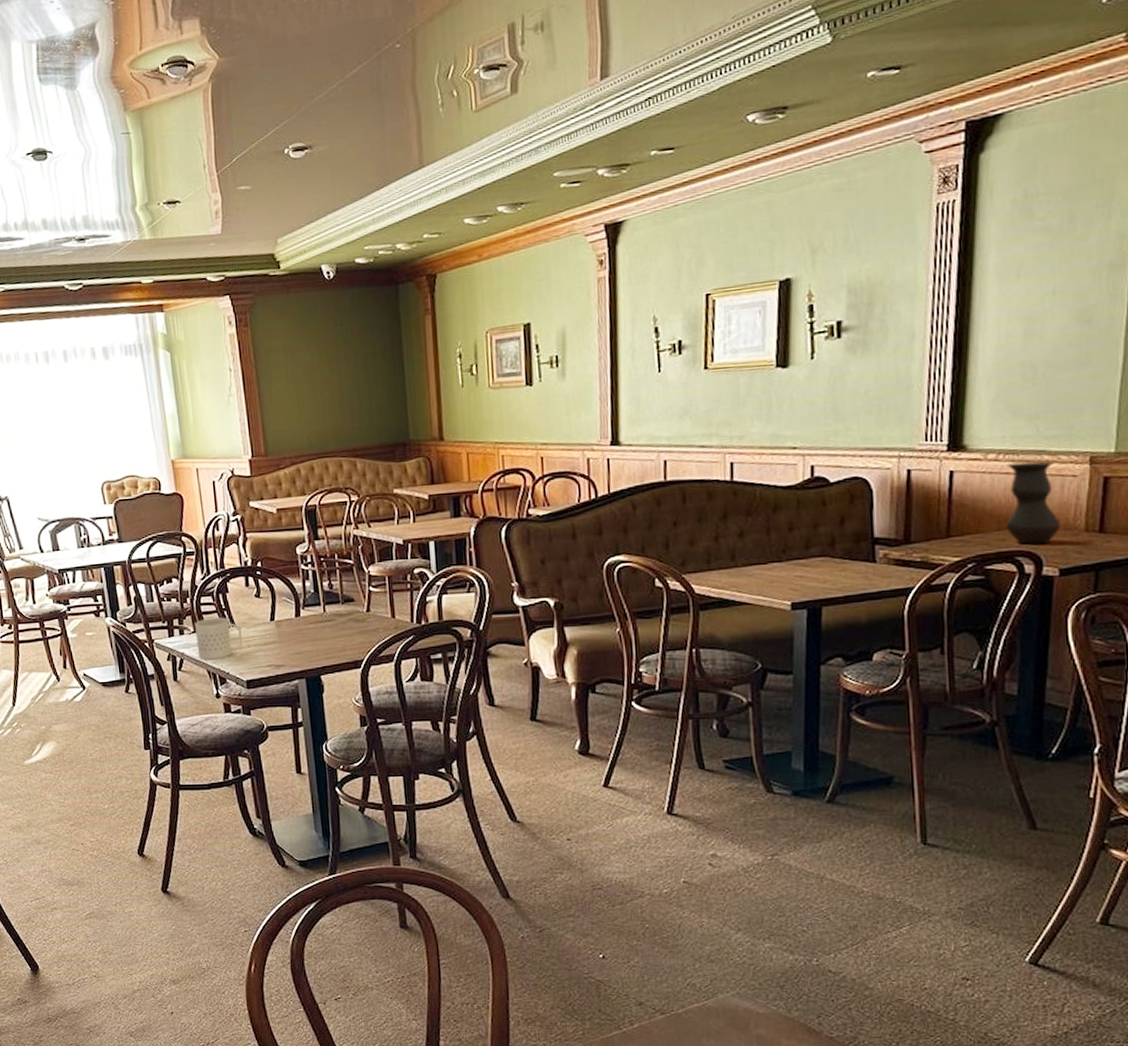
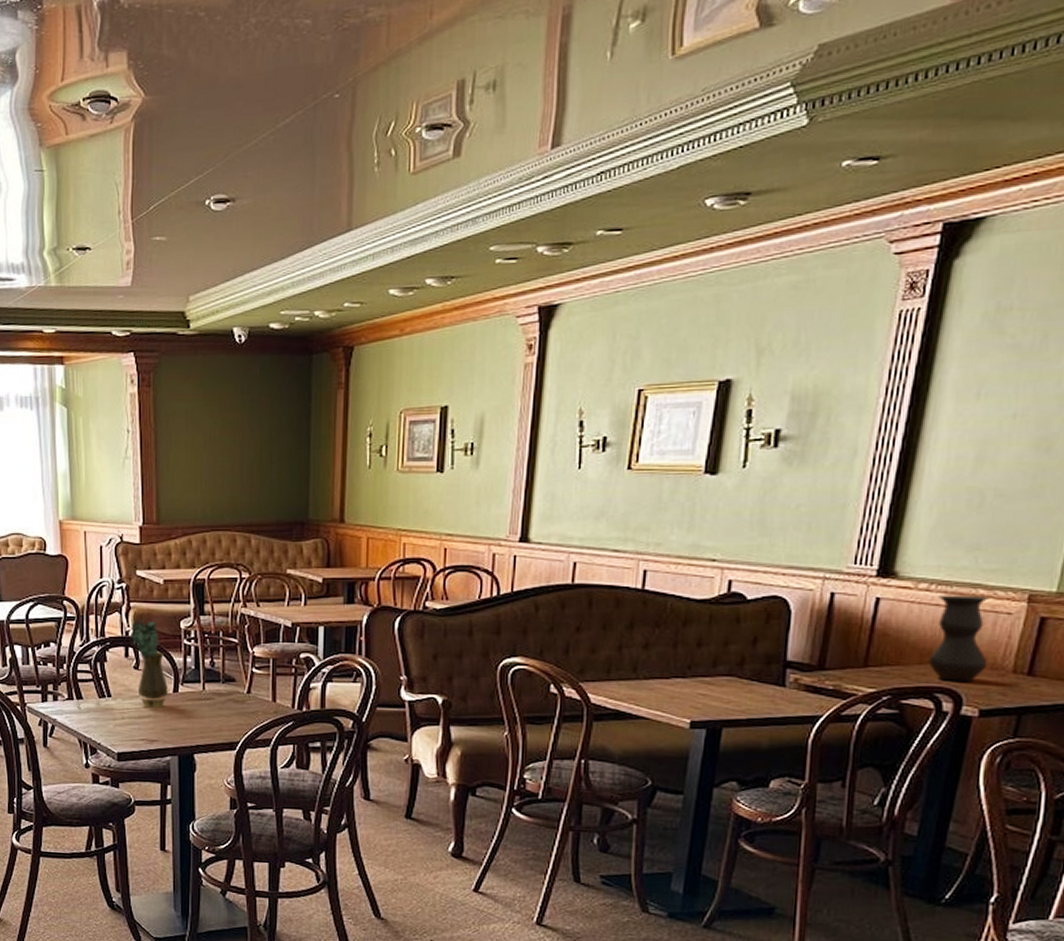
mug: present [195,617,243,660] -> none [70,686,118,729]
vase: none [248,547,291,635] -> present [129,617,168,709]

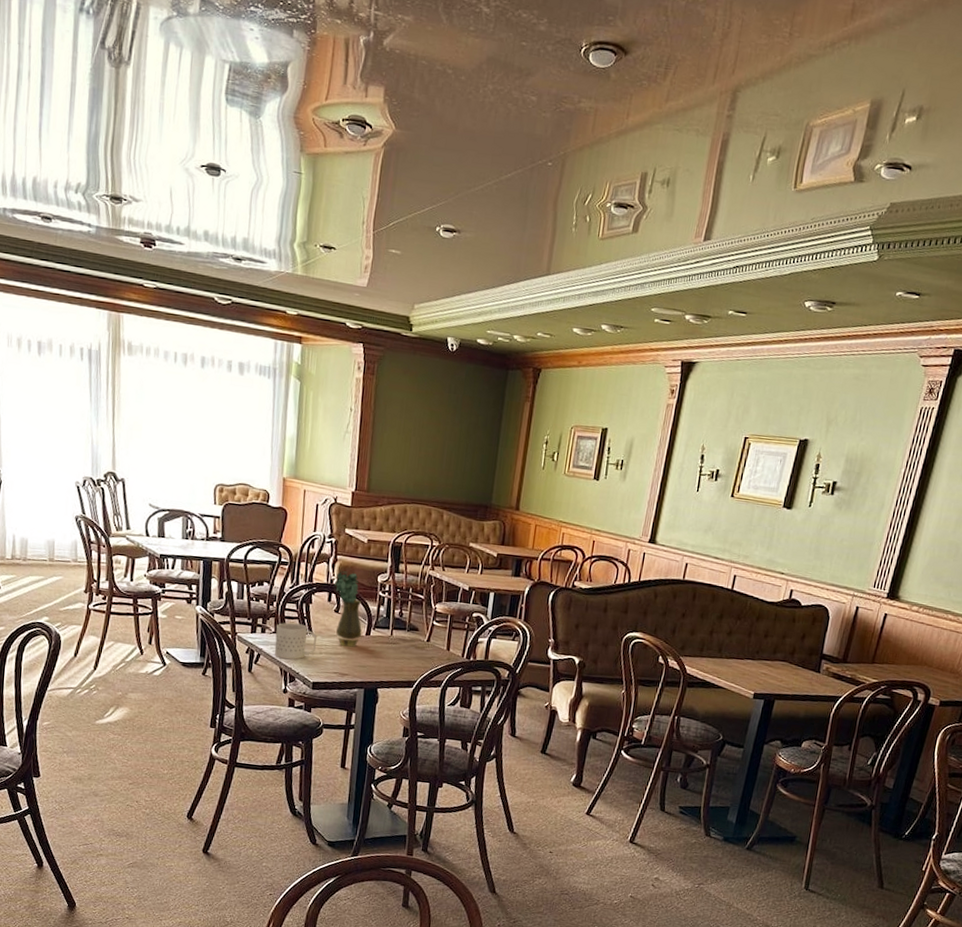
mug: none [70,686,118,729] -> present [274,622,317,660]
vase: present [928,595,988,683] -> none [912,616,954,681]

